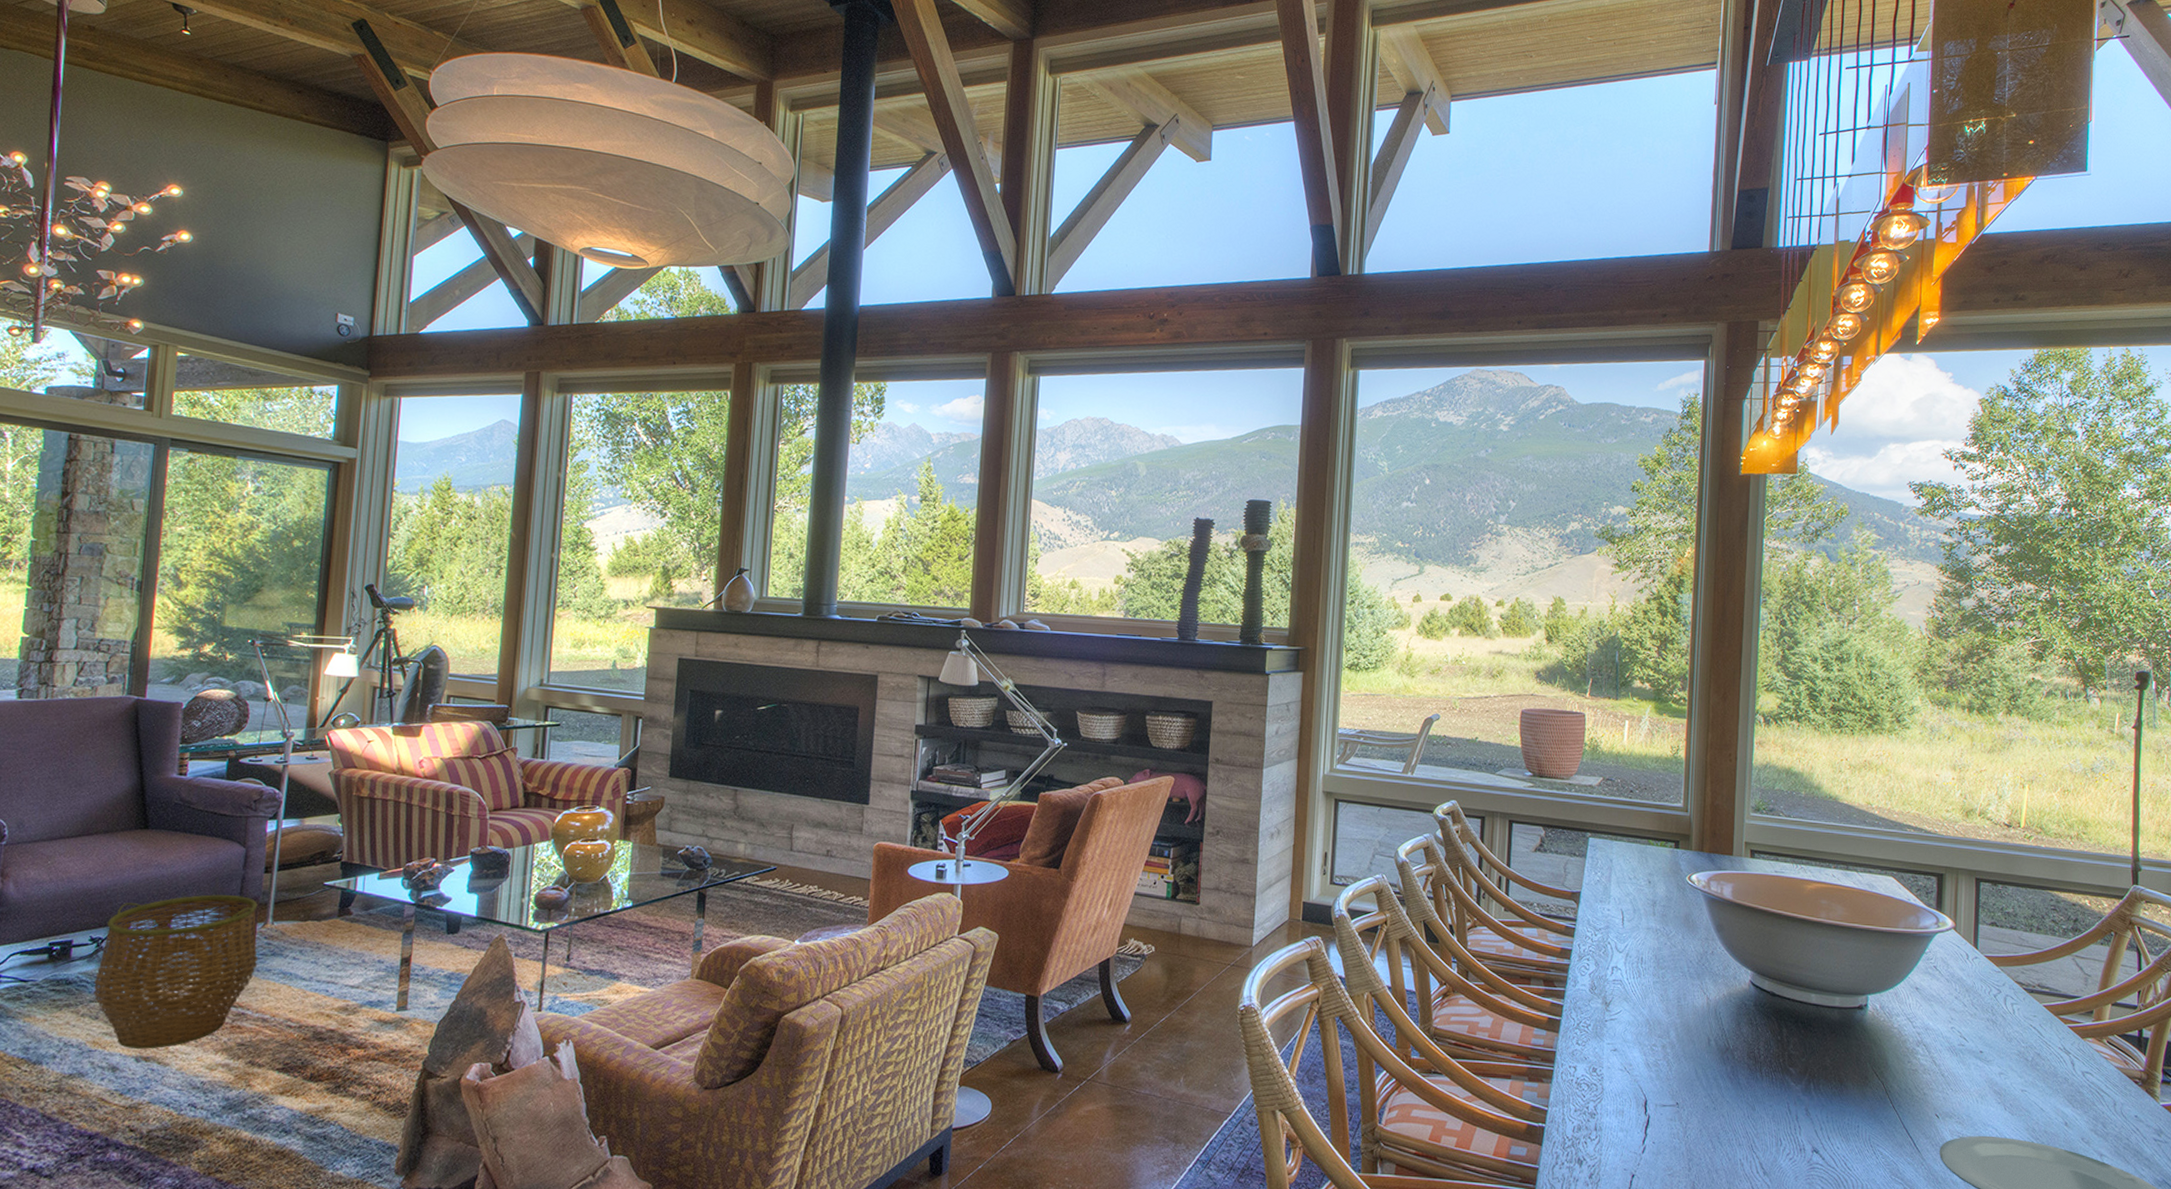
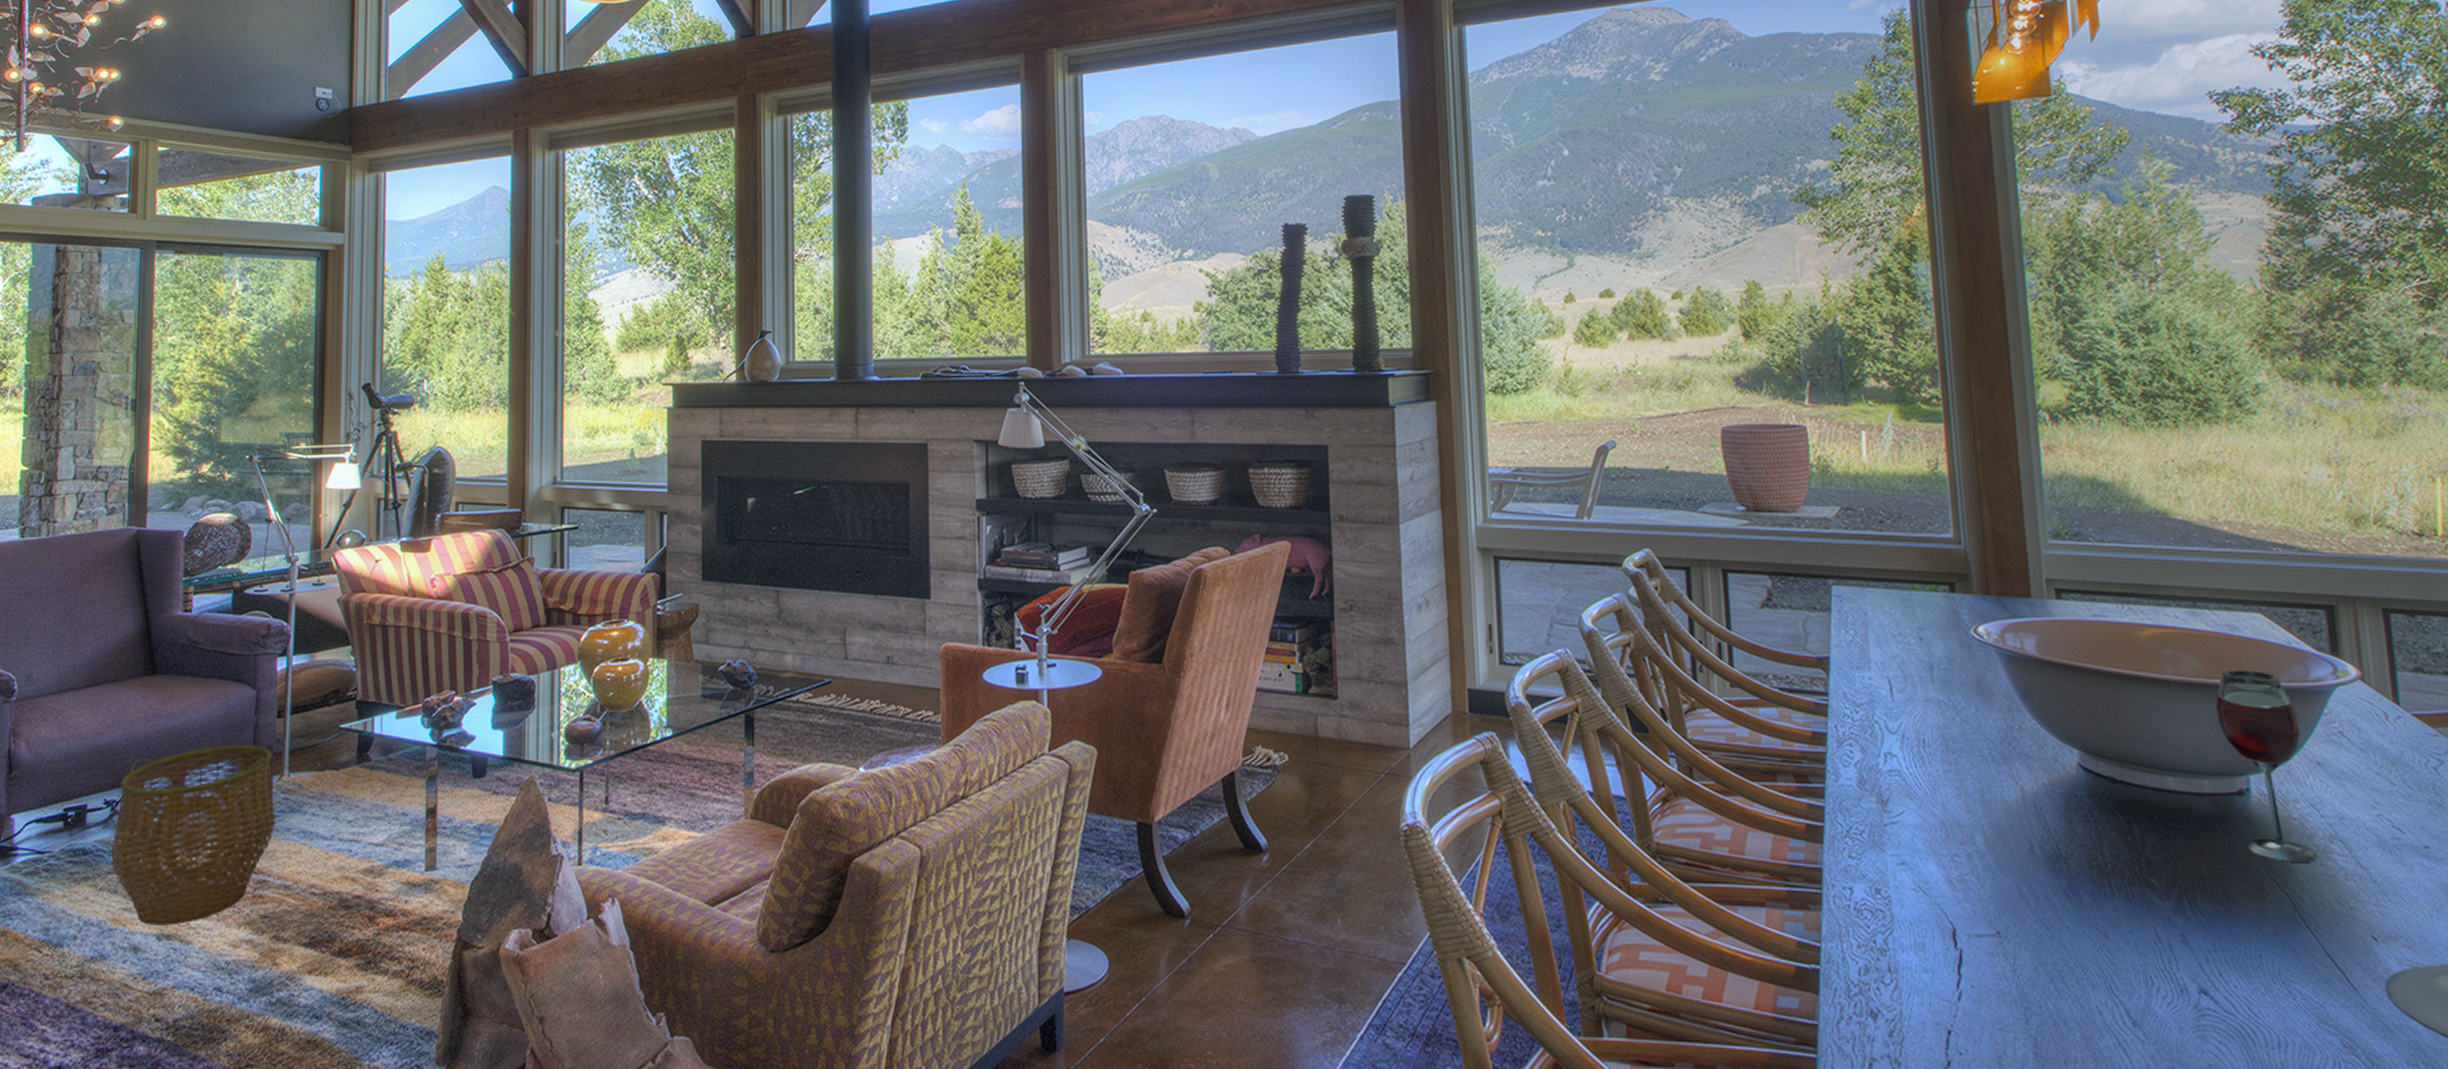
wineglass: none [1852,917,1909,1060] -> present [2215,670,2318,862]

